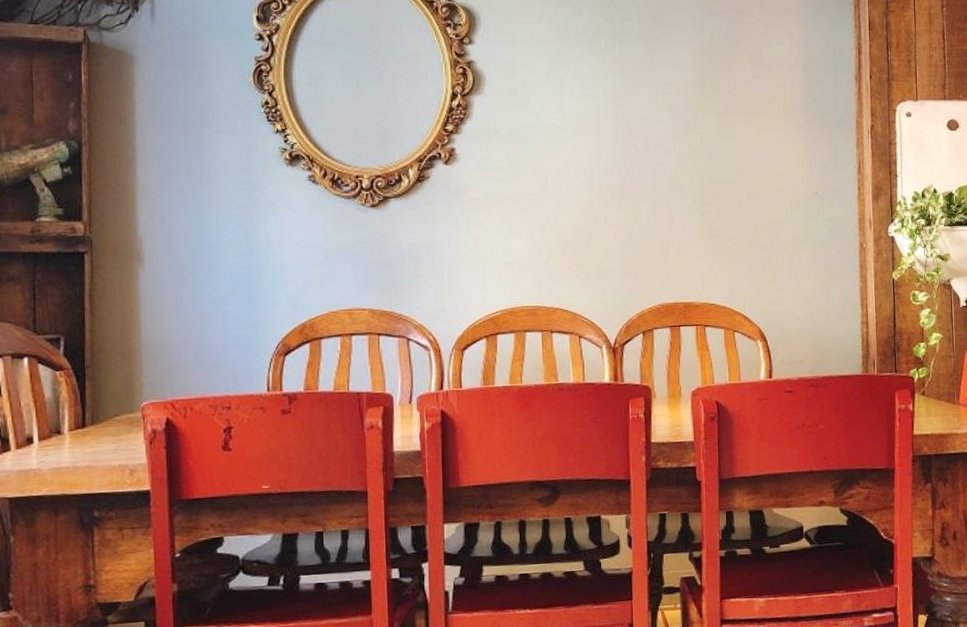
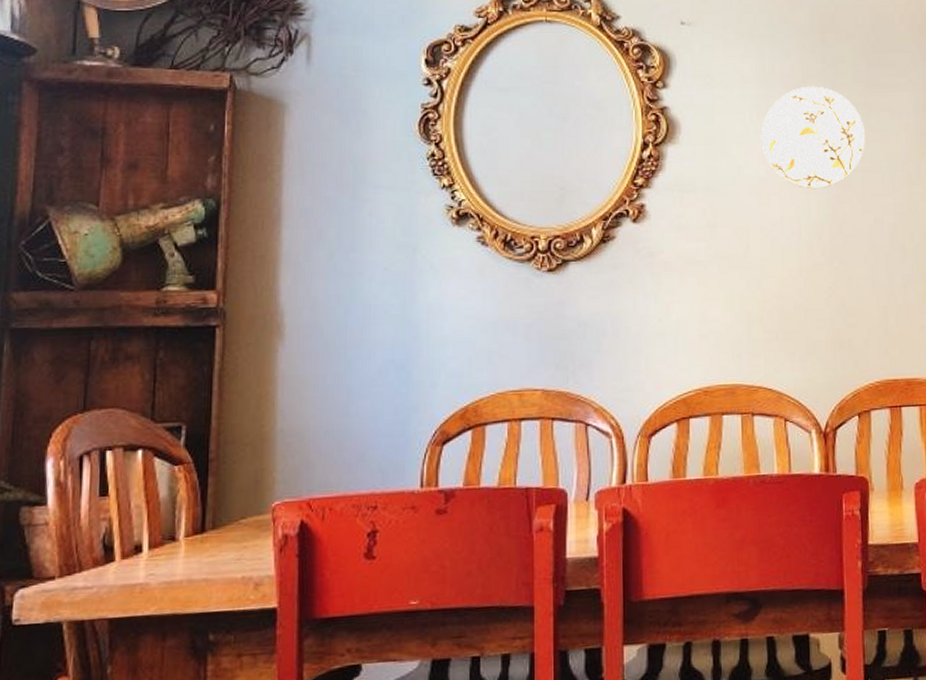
decorative plate: none [557,43,649,136] -> present [761,86,865,189]

